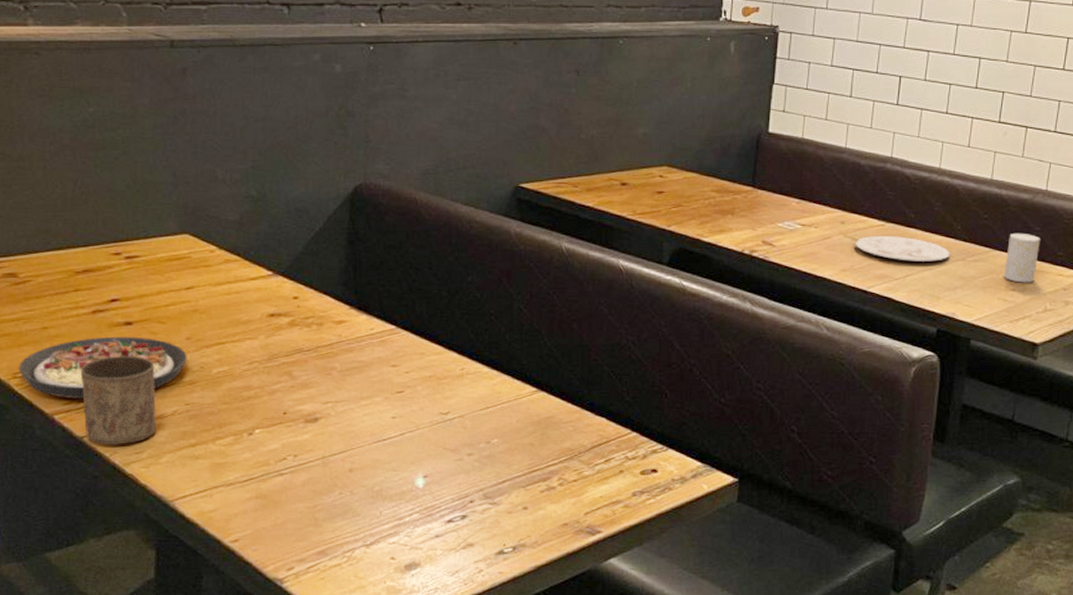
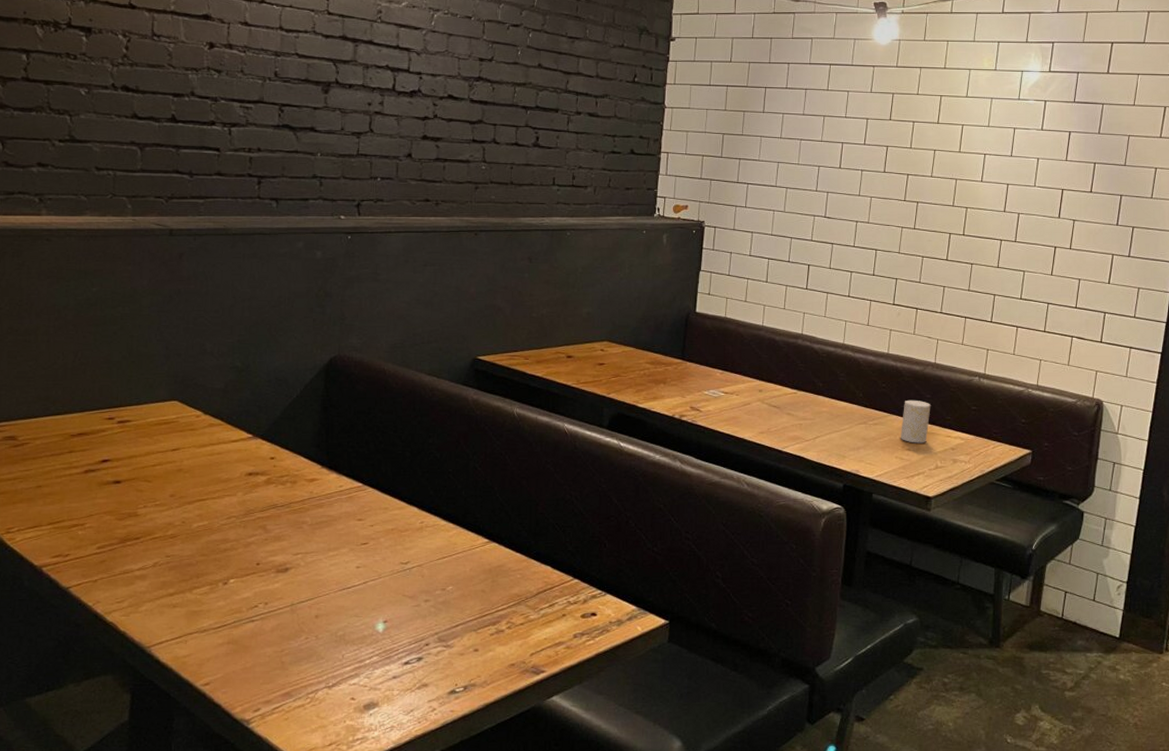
plate: present [19,336,187,400] -> none [12,494,170,553]
cup: present [80,355,157,445] -> none [69,511,140,595]
plate: present [855,236,950,261] -> none [771,403,854,425]

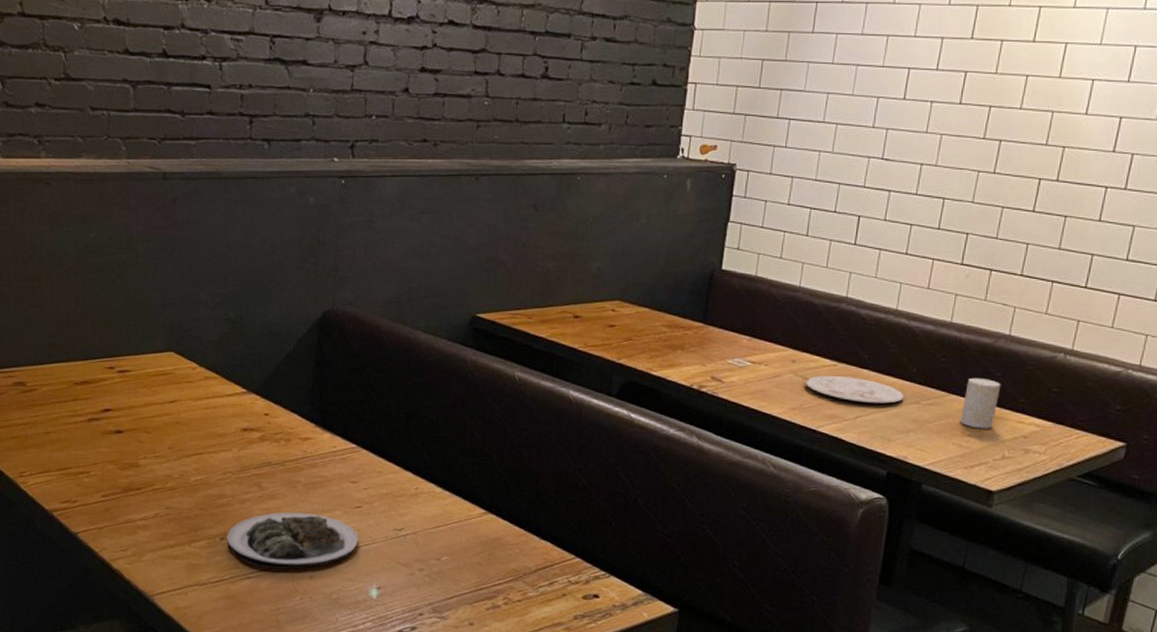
plate: none [230,552,364,610] -> present [227,512,358,570]
plate: none [771,403,854,425] -> present [805,376,904,404]

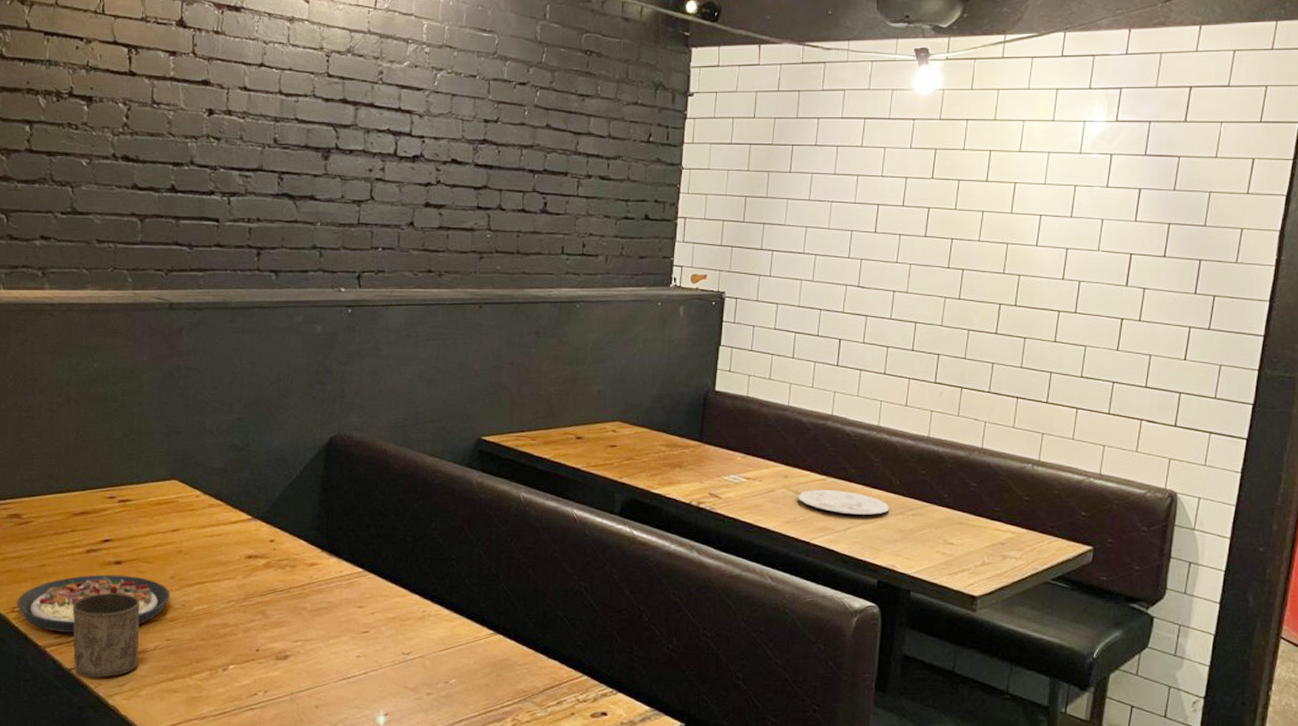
plate: none [24,443,169,499] -> present [17,574,170,634]
cup: none [76,460,141,542] -> present [72,592,140,678]
plate: present [227,512,358,570] -> none [229,639,365,699]
cup: present [960,377,1001,429] -> none [943,488,977,537]

